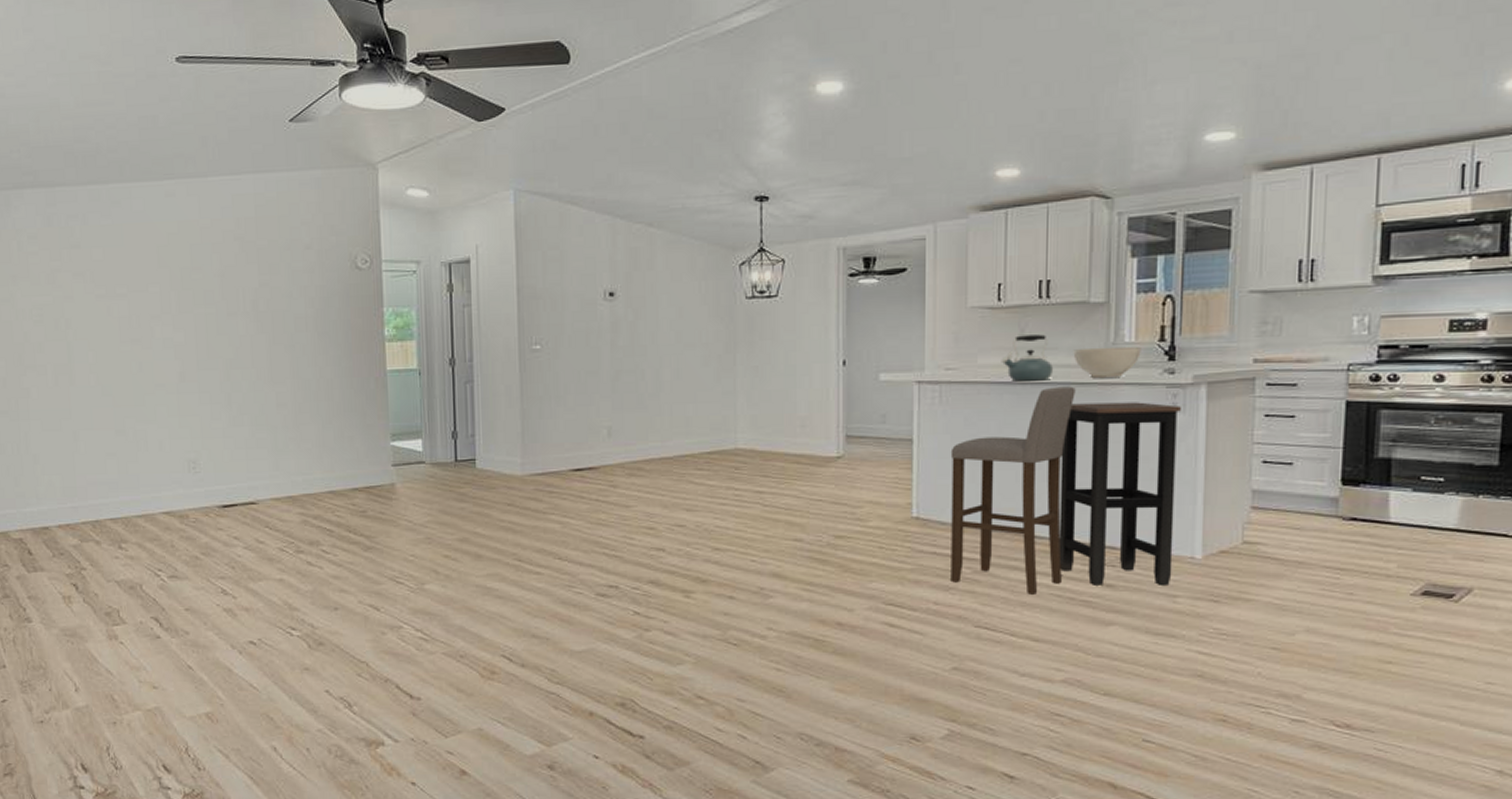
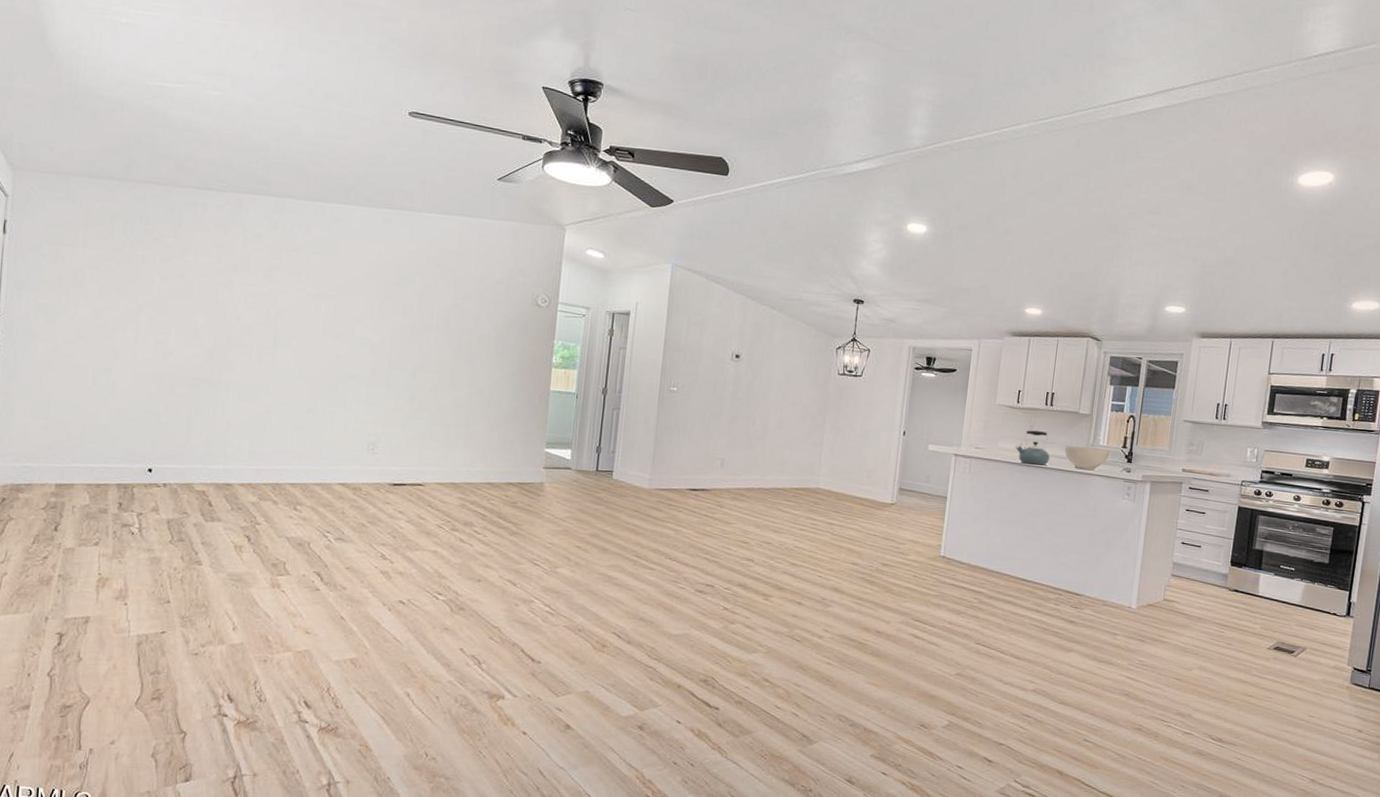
bar stool: present [950,386,1076,595] -> none [962,471,1064,624]
bar stool: present [1059,402,1181,585] -> none [1040,485,1132,626]

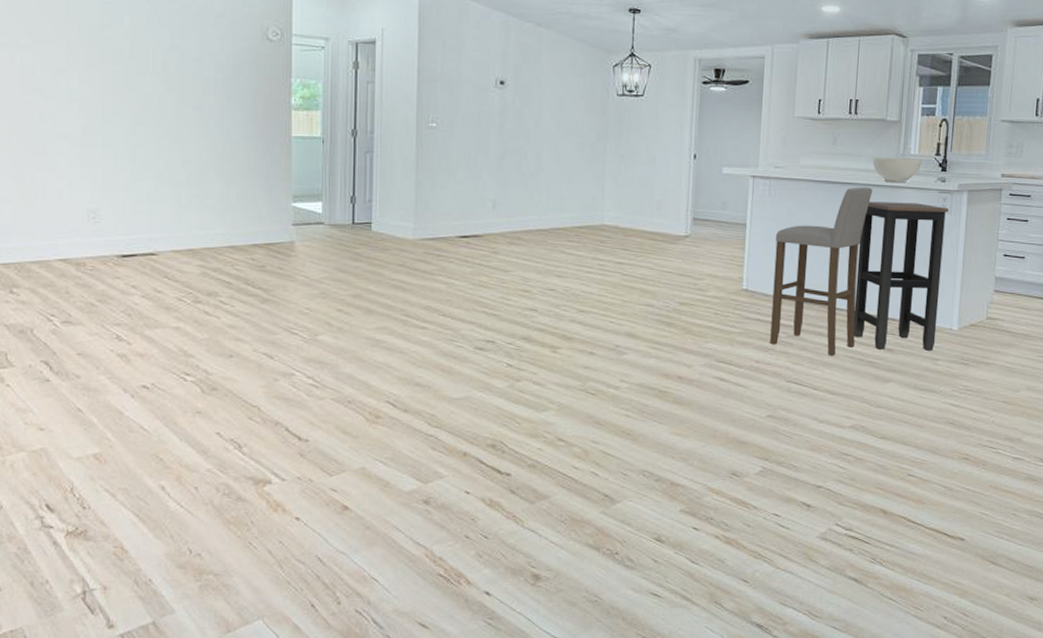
bar stool: none [962,471,1064,624] -> present [770,187,873,356]
kettle: present [1014,430,1051,466] -> none [818,143,858,181]
bar stool: none [1040,485,1132,626] -> present [853,201,949,351]

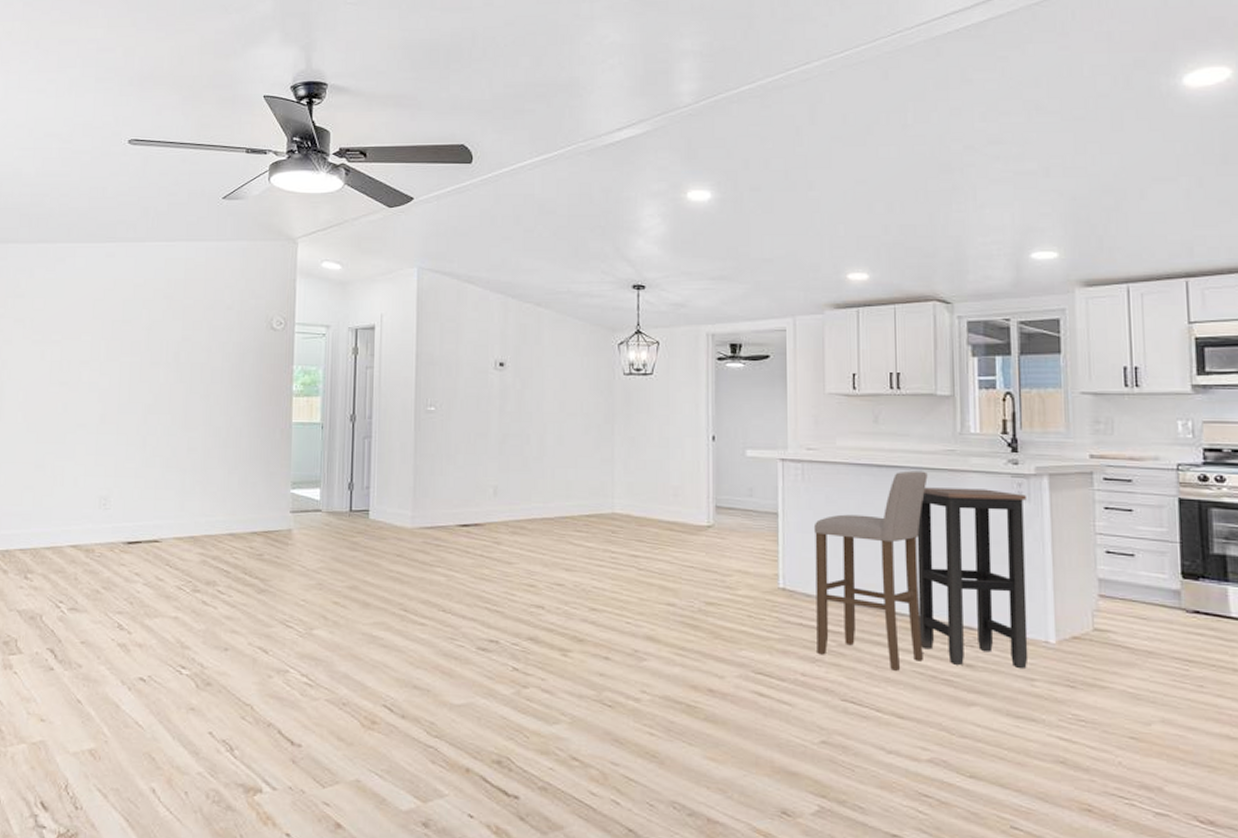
bowl: present [872,157,922,182] -> none [923,436,986,465]

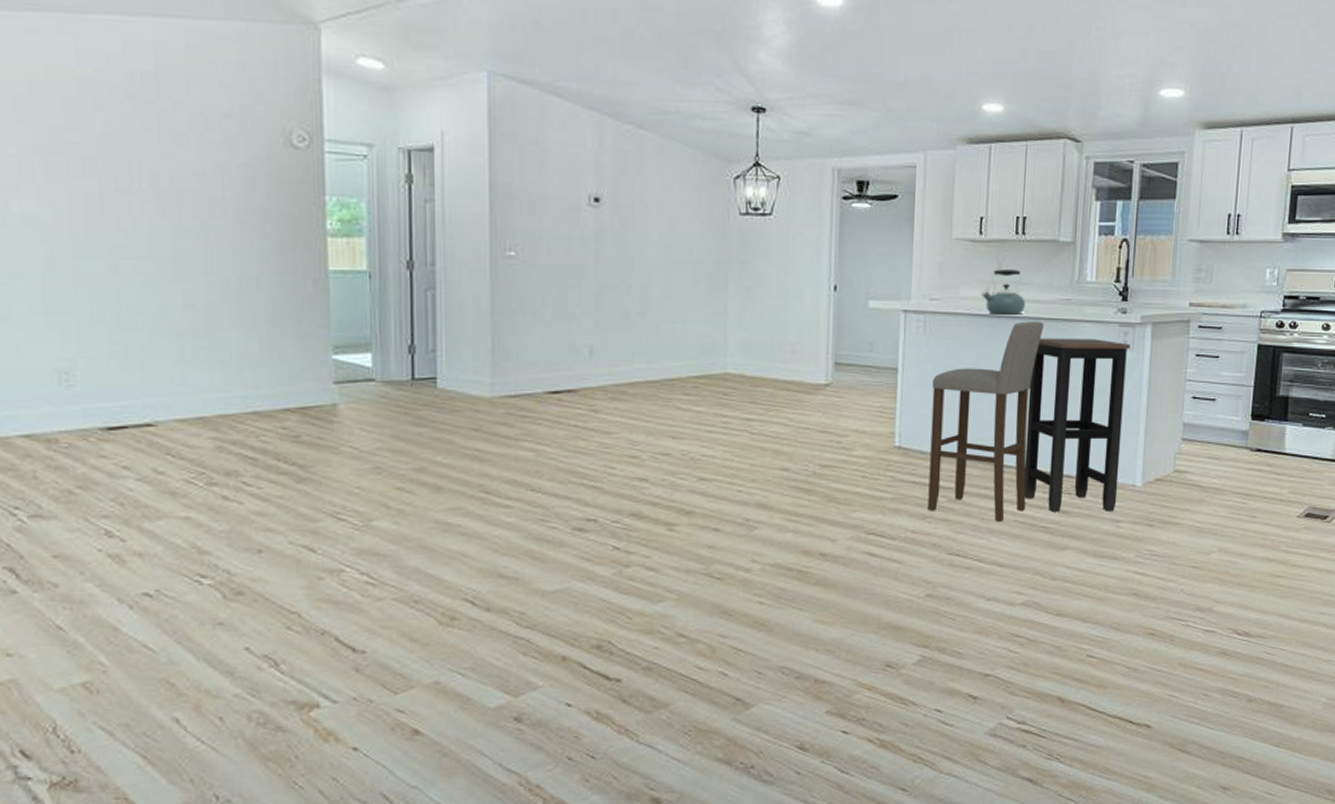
kettle: none [857,421,907,464] -> present [980,269,1026,315]

